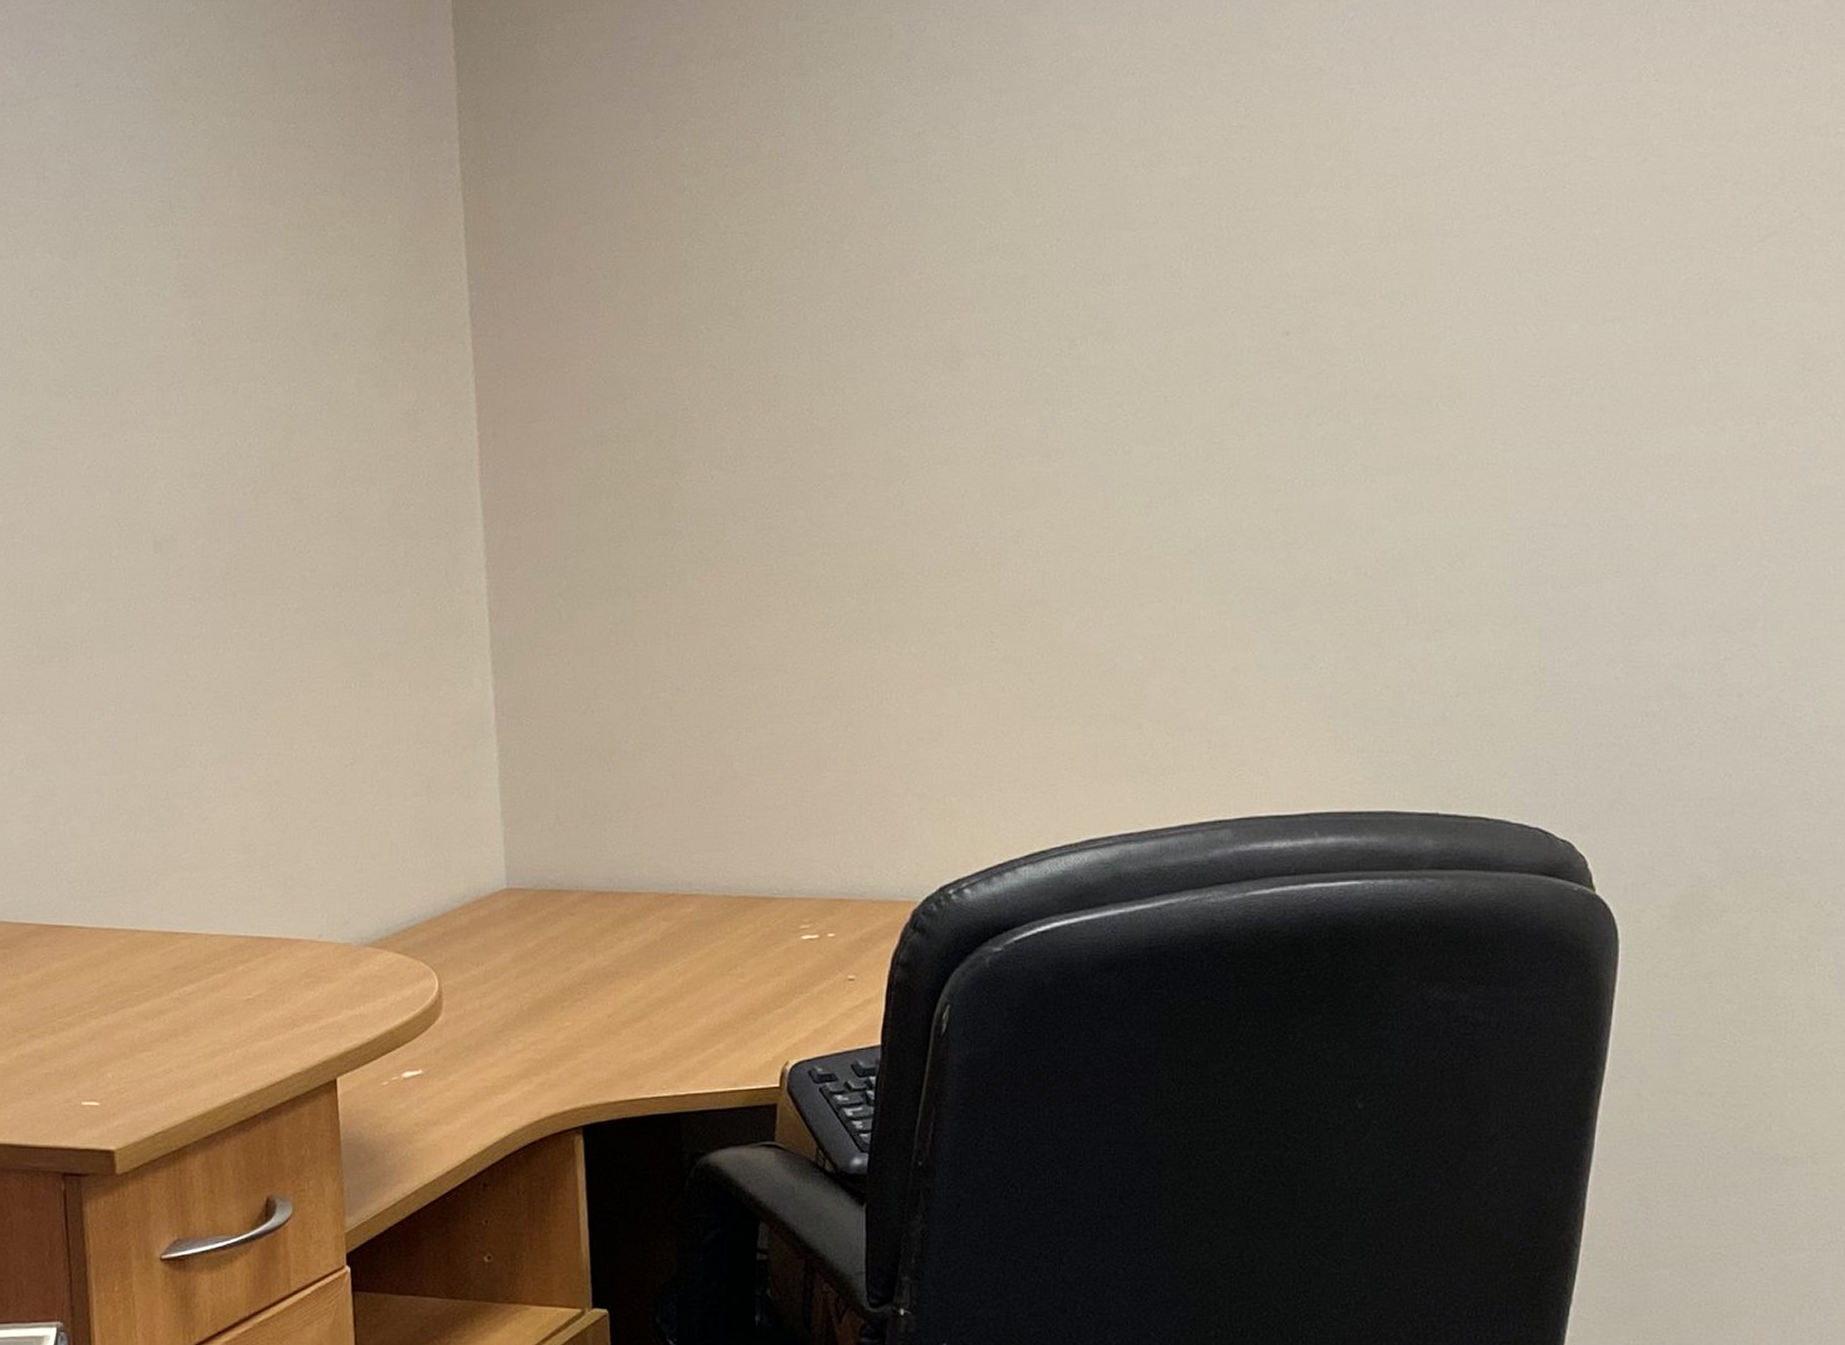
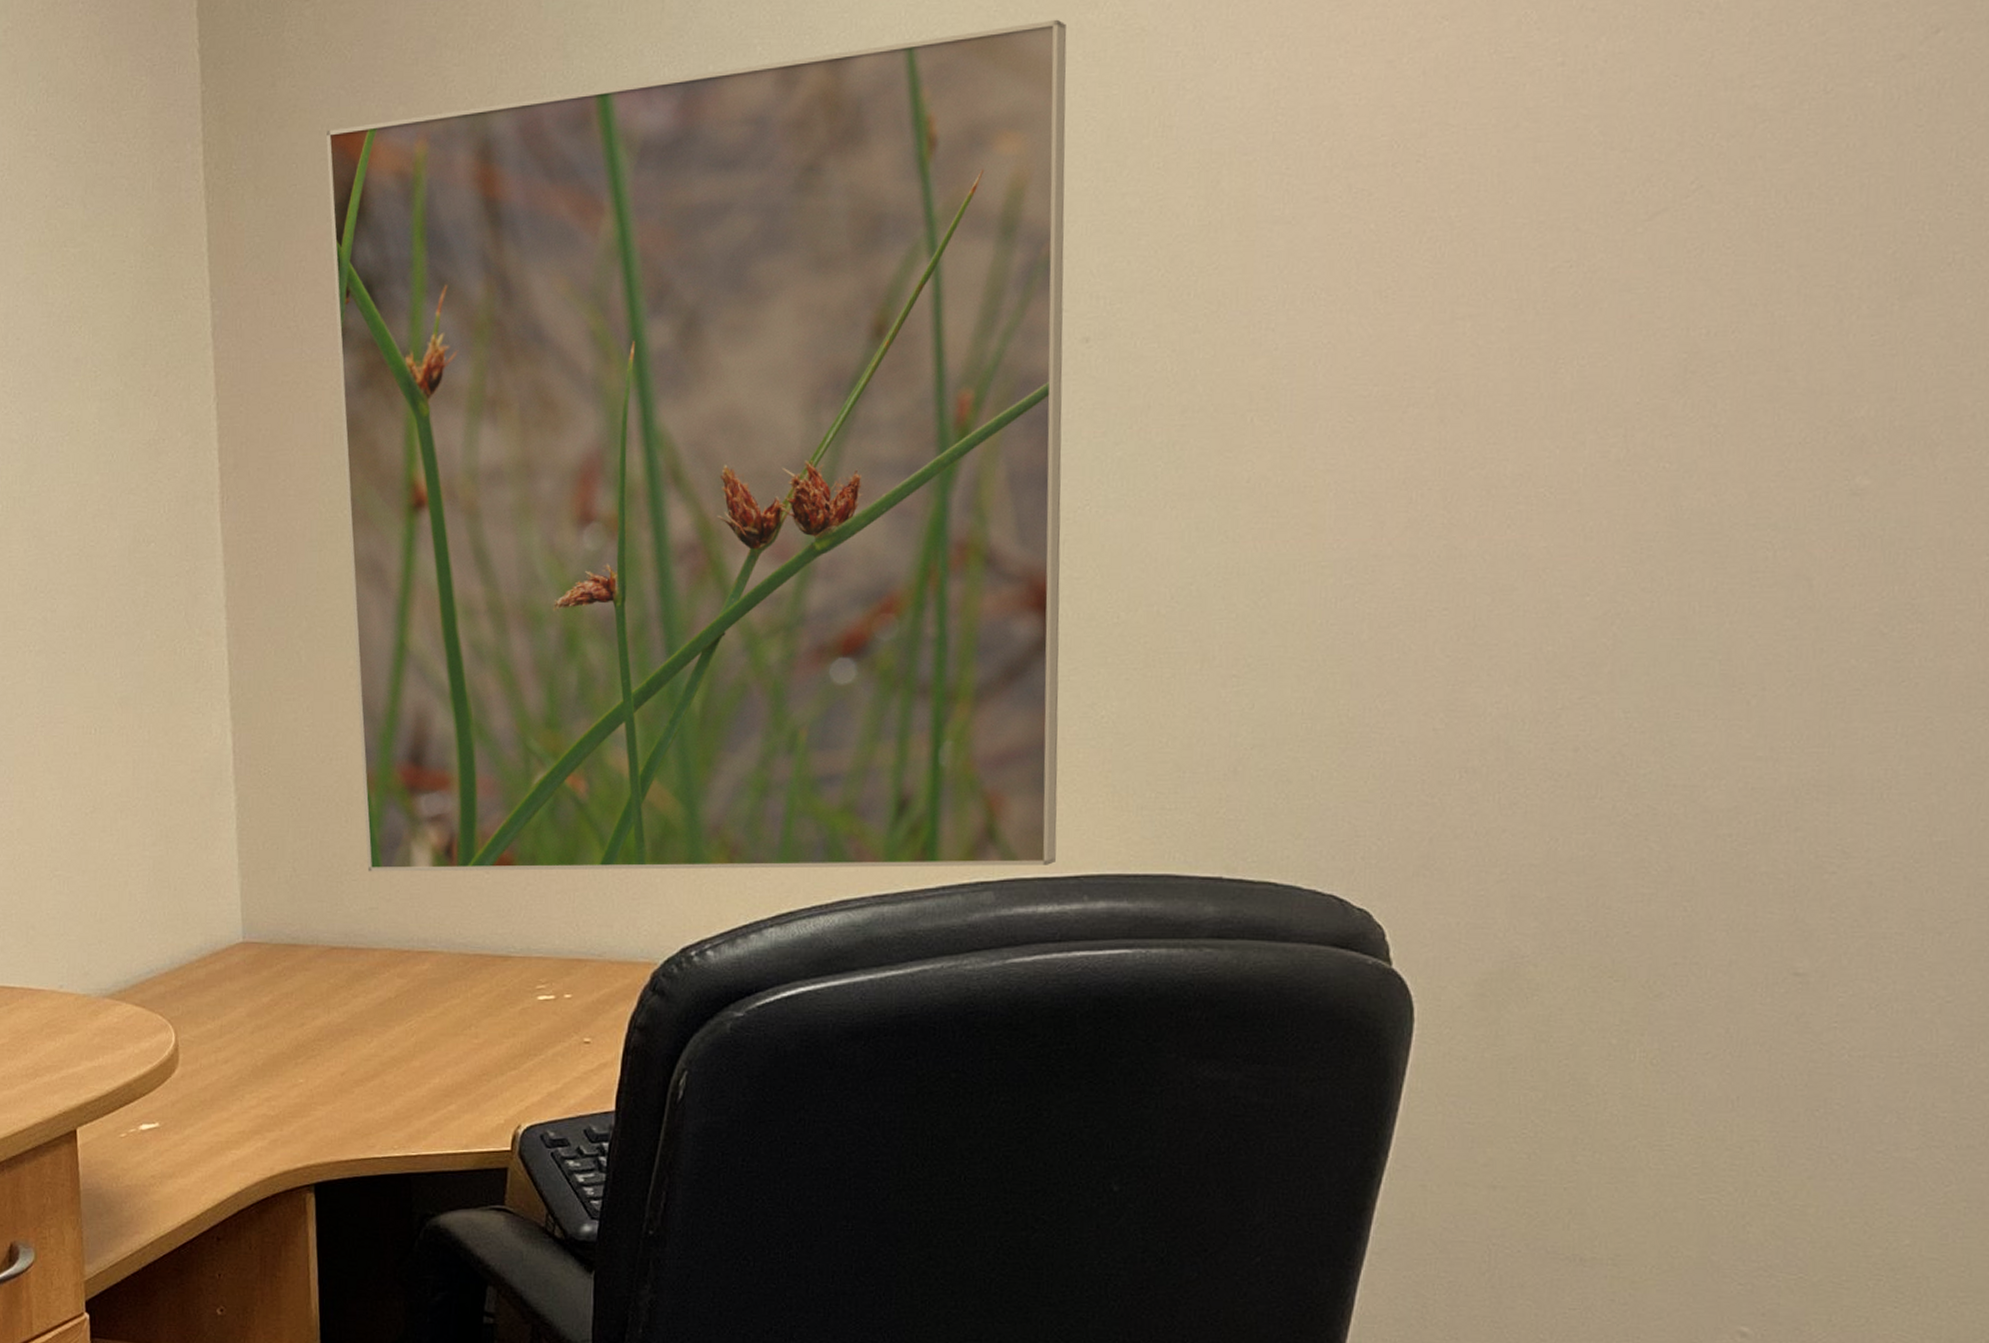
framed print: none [577,58,1286,819] -> present [325,19,1067,872]

